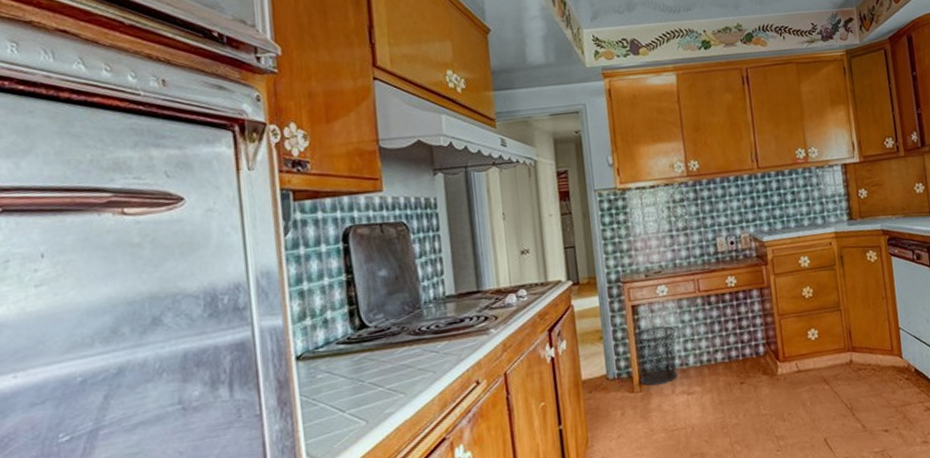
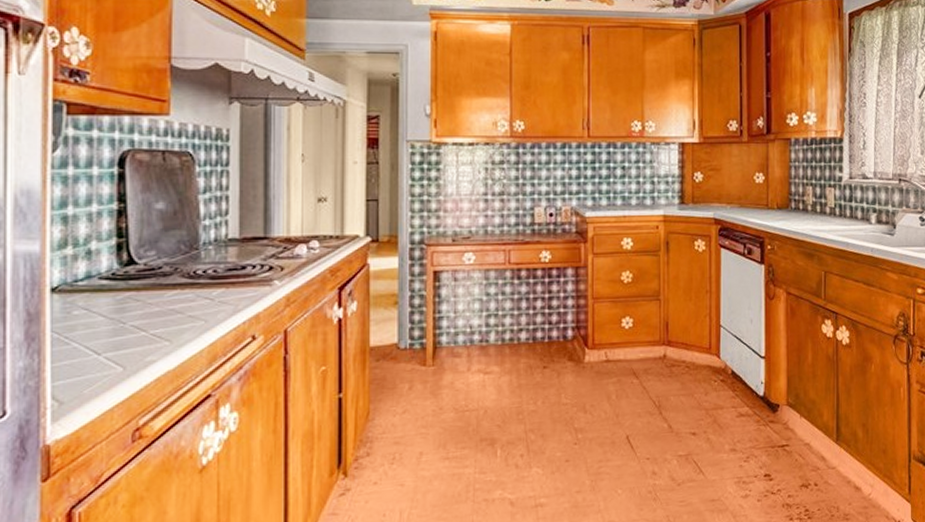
waste bin: present [634,325,678,386] -> none [432,296,480,361]

